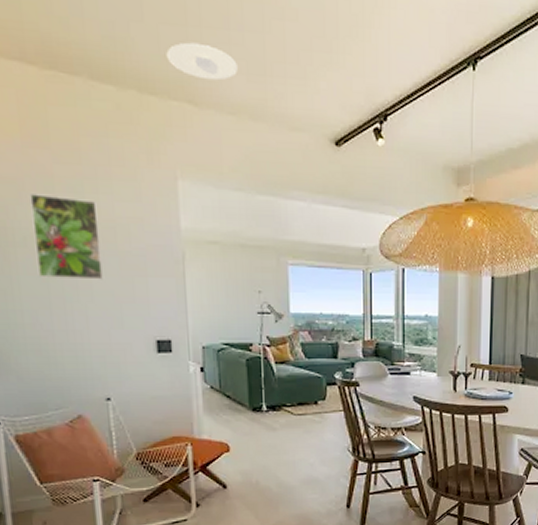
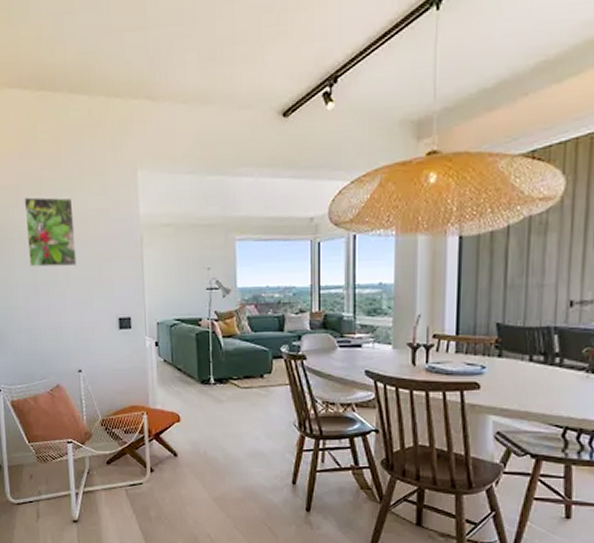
recessed light: present [166,42,238,81] -> none [129,42,190,75]

